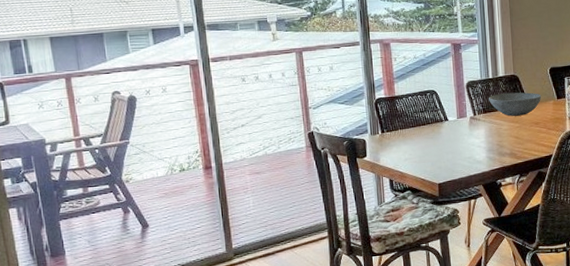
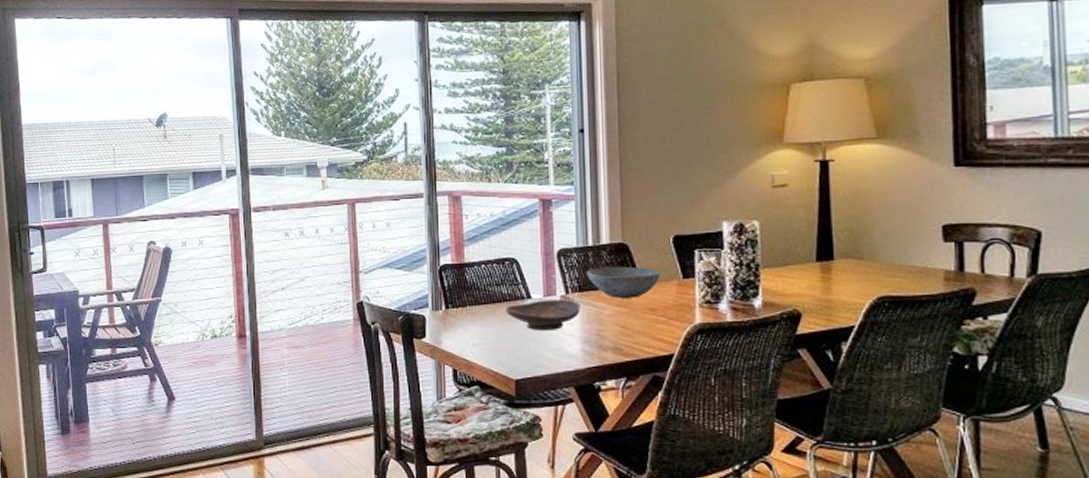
decorative bowl: none [429,120,485,145] -> present [506,300,581,330]

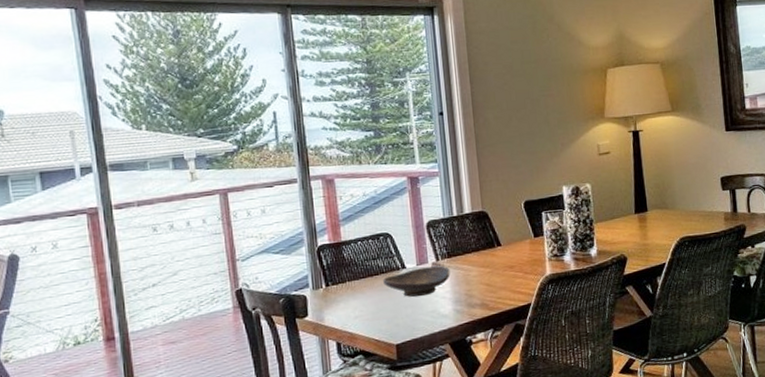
bowl: present [587,266,661,298] -> none [453,231,516,260]

